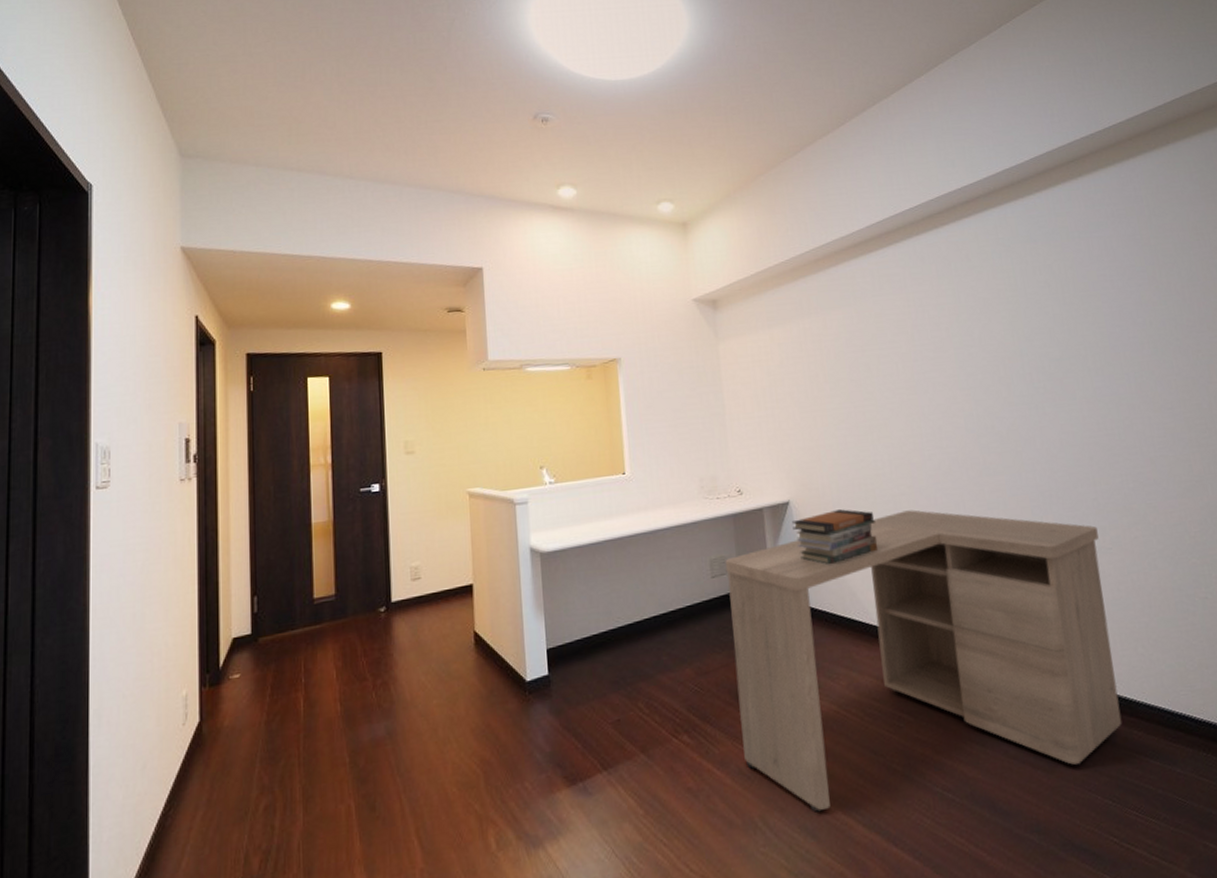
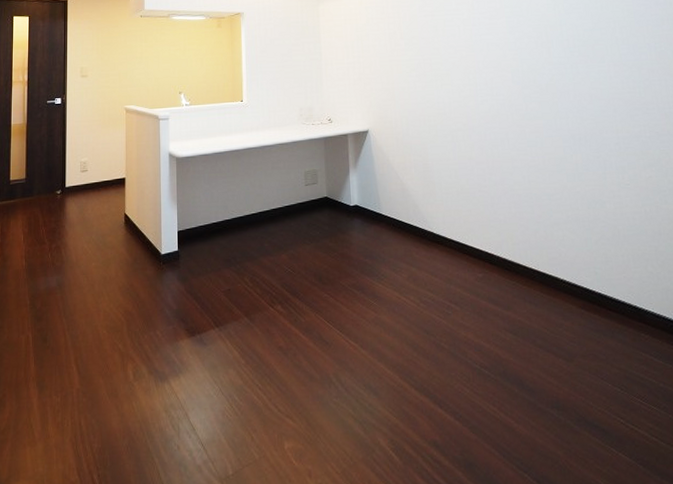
desk: present [725,509,1122,813] -> none [316,143,632,375]
book stack: present [792,509,879,566] -> none [370,139,438,182]

